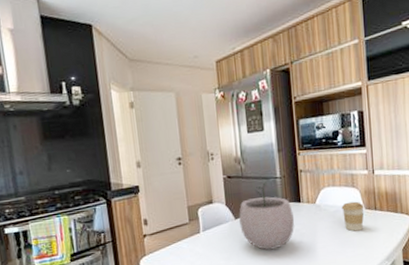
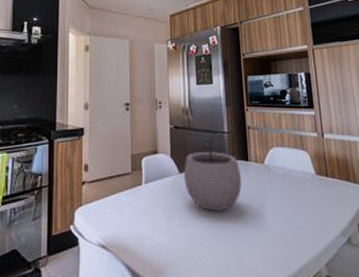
coffee cup: present [341,201,364,232] -> none [291,165,315,199]

